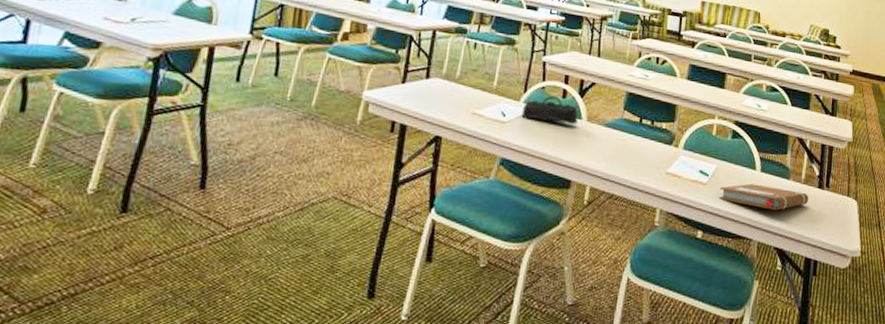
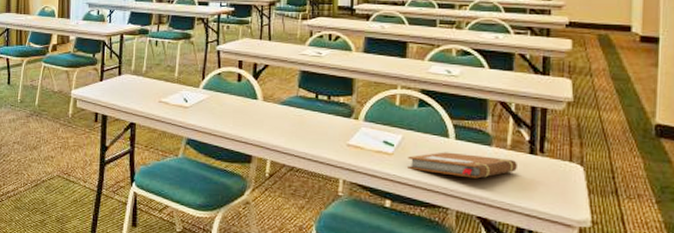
pencil case: present [521,95,578,125] -> none [201,80,254,106]

